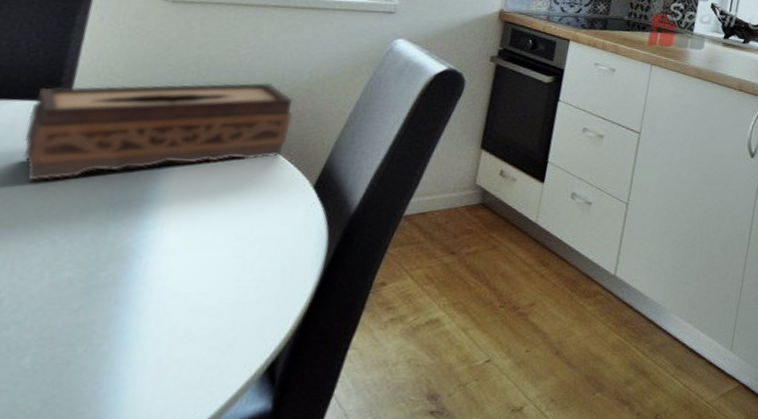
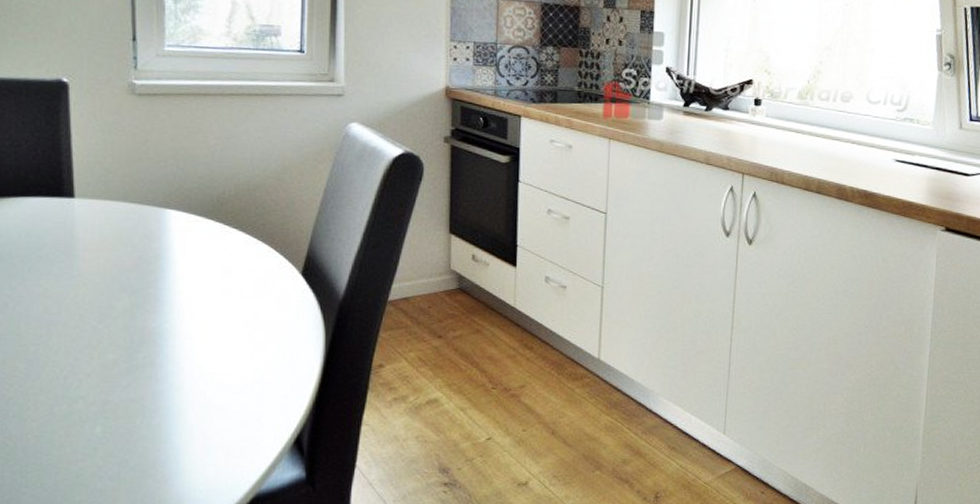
tissue box: present [22,82,293,181] -> none [44,172,269,272]

